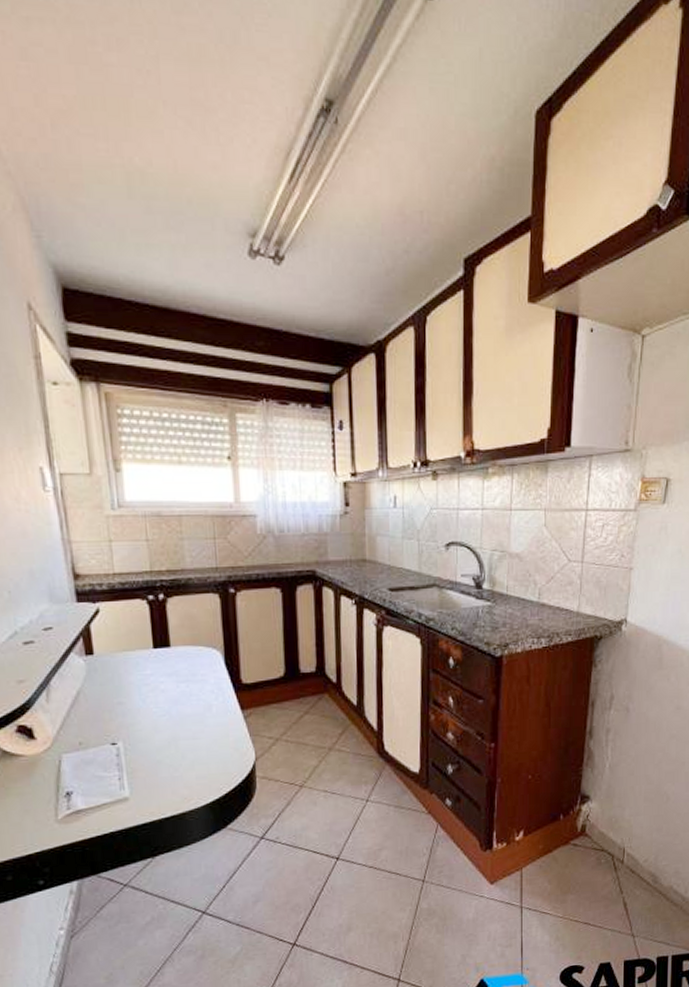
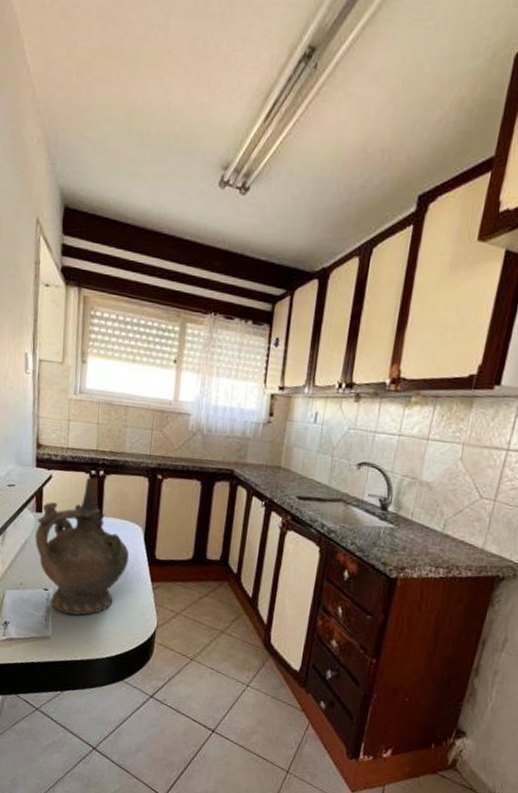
ceremonial vessel: none [89,603,211,767] -> present [35,477,130,616]

